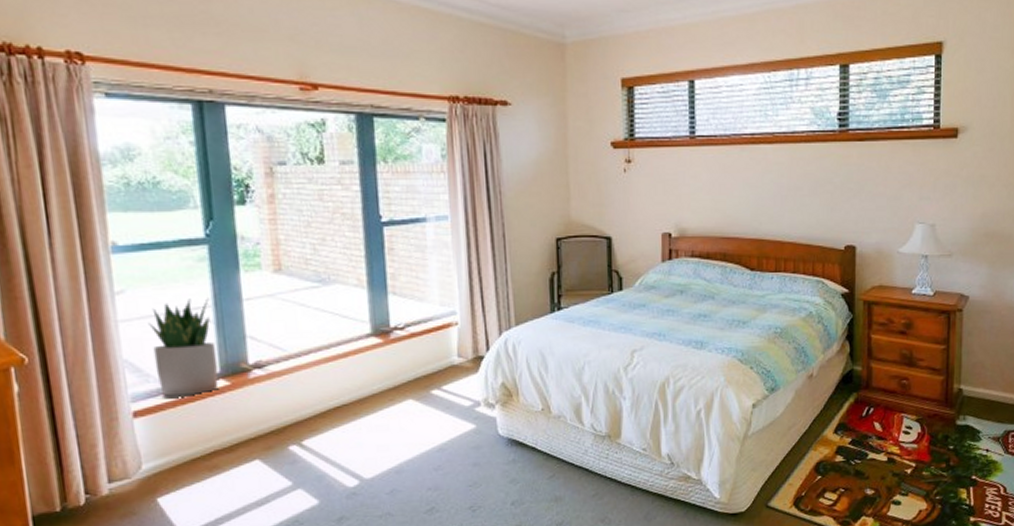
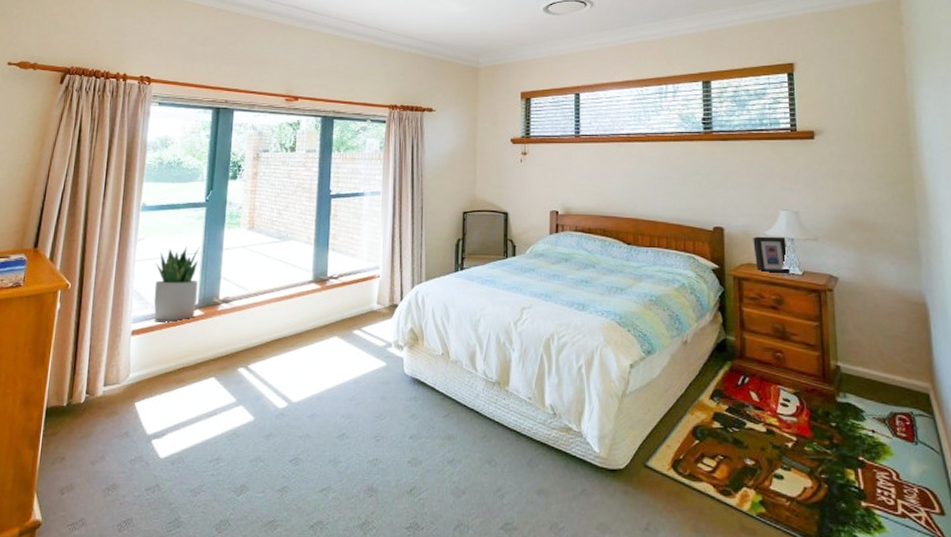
picture frame: none [886,254,922,296] -> present [753,236,791,275]

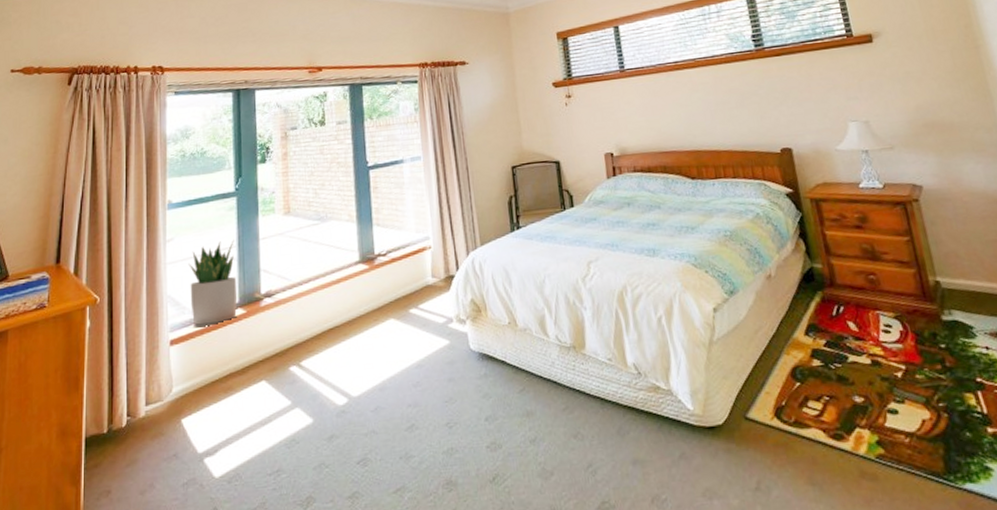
picture frame: present [753,236,791,275] -> none [824,149,871,190]

